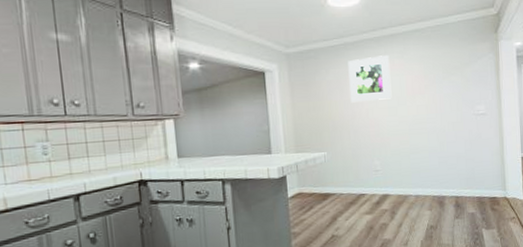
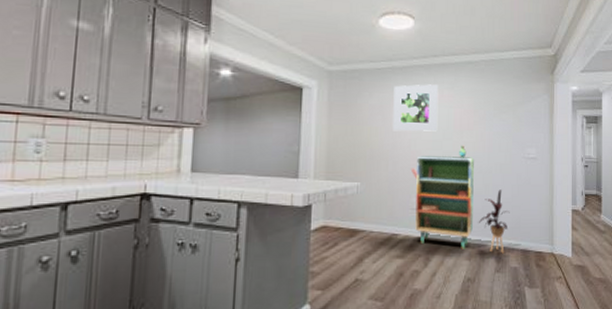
shelving unit: none [370,108,432,202] -> present [410,145,474,249]
house plant: none [436,145,464,202] -> present [478,190,510,254]

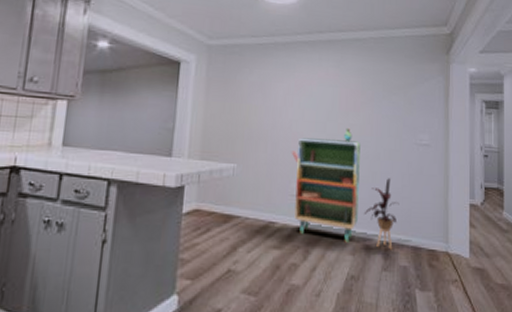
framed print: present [392,84,439,132] -> none [273,61,324,112]

